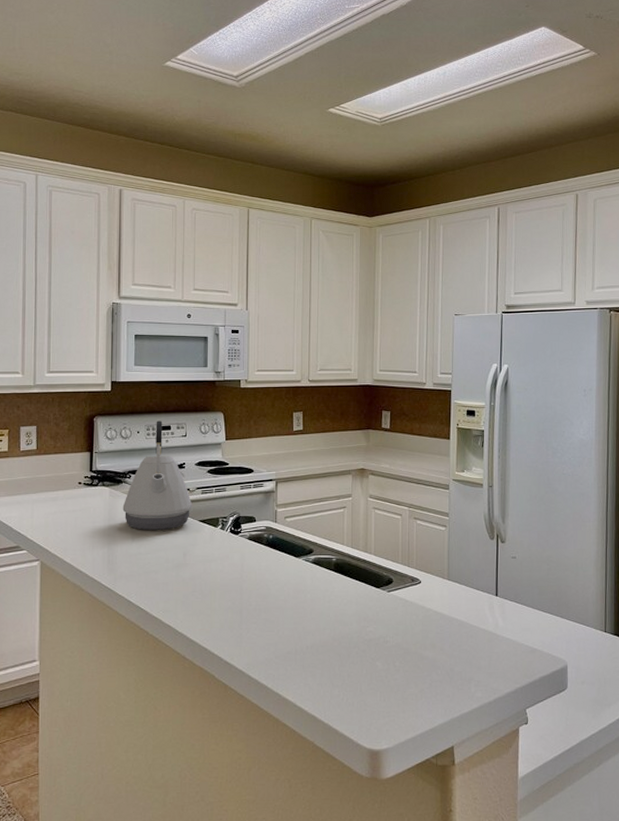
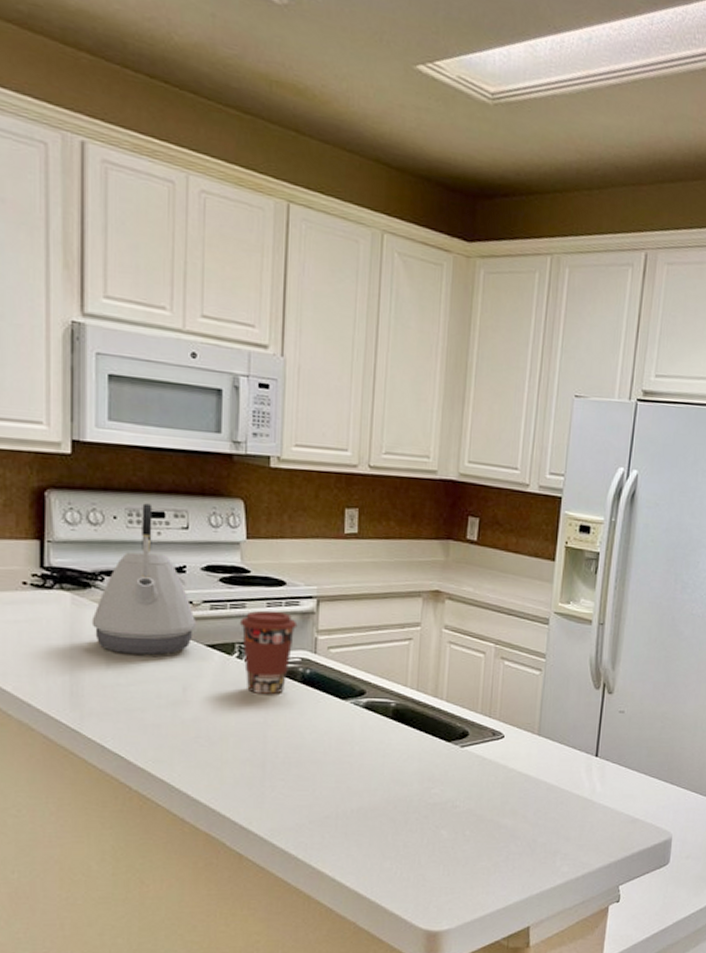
coffee cup: none [221,492,263,556] -> present [239,610,298,694]

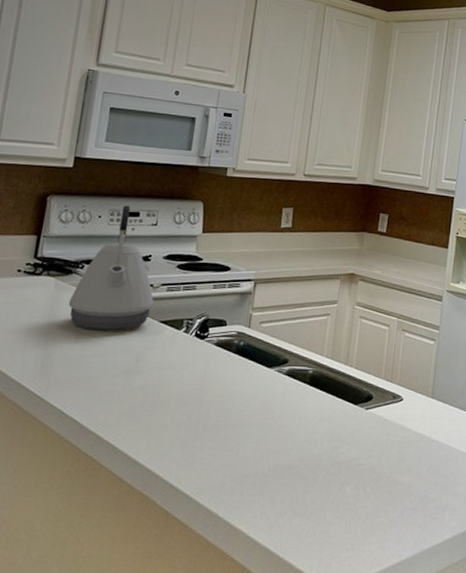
coffee cup: present [239,610,298,694] -> none [189,291,237,363]

